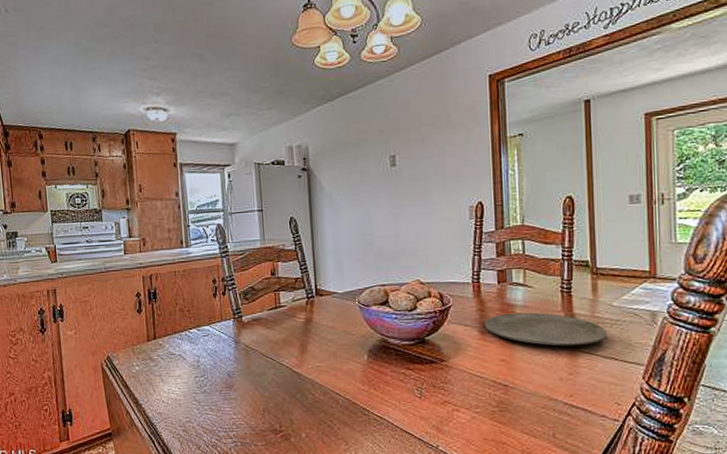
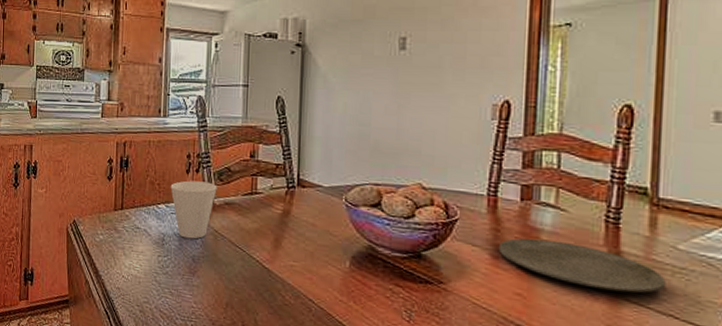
cup: none [199,302,244,357] -> present [170,180,217,239]

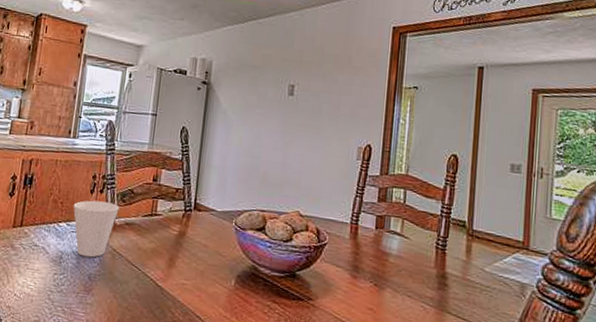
plate: present [498,238,666,293] -> none [356,260,476,307]

